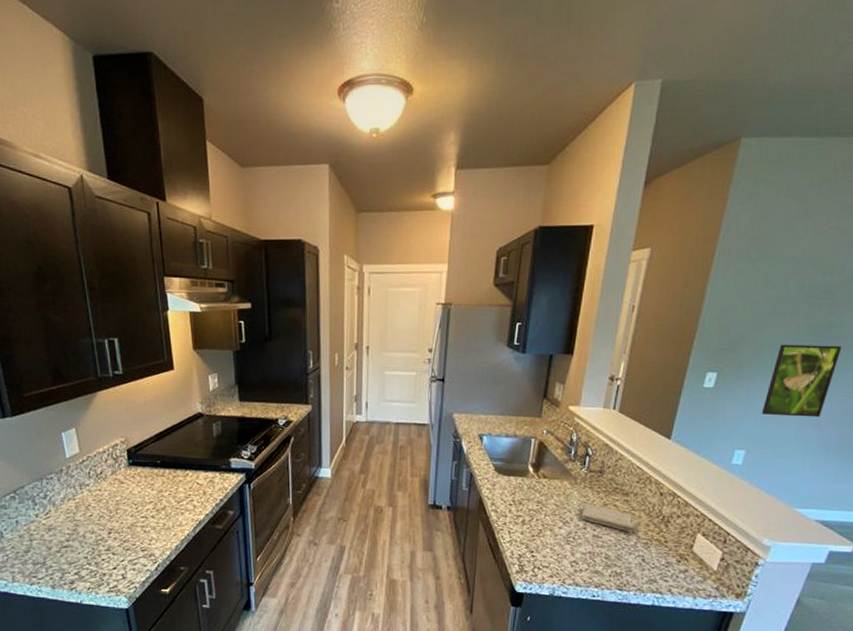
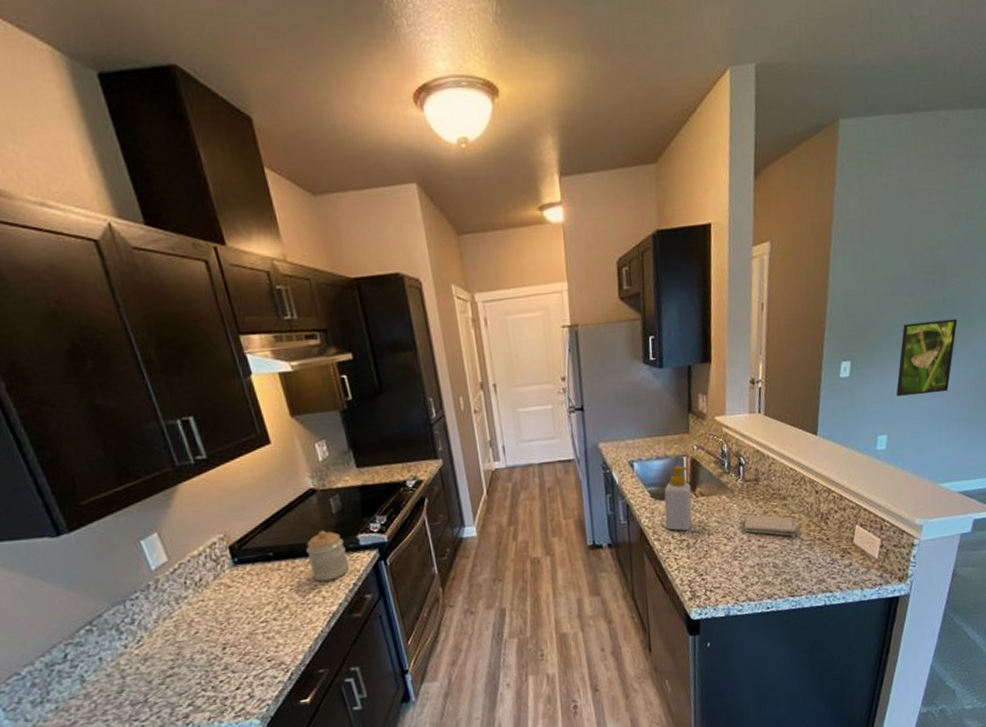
jar: none [187,449,220,493] -> present [306,530,350,582]
soap bottle: none [505,446,535,508] -> present [664,465,692,531]

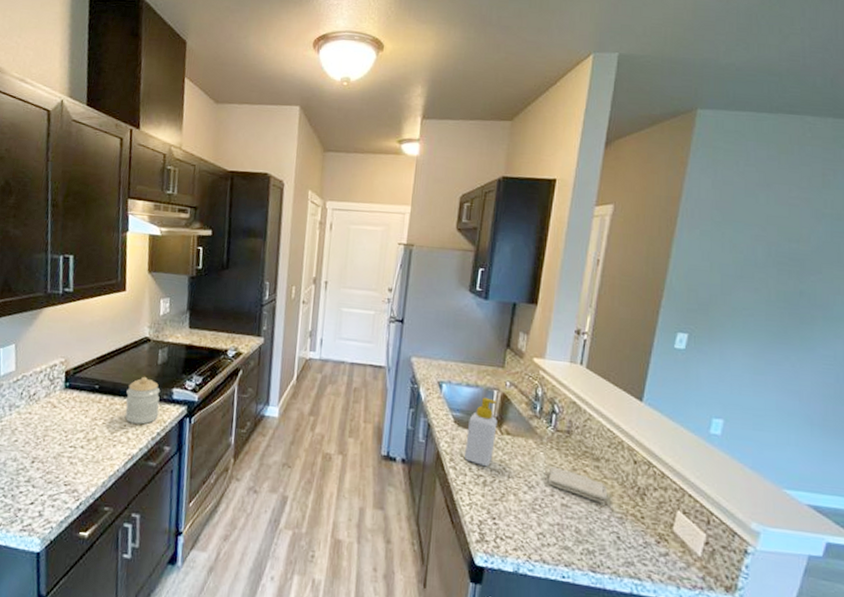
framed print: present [896,318,958,396] -> none [737,309,816,389]

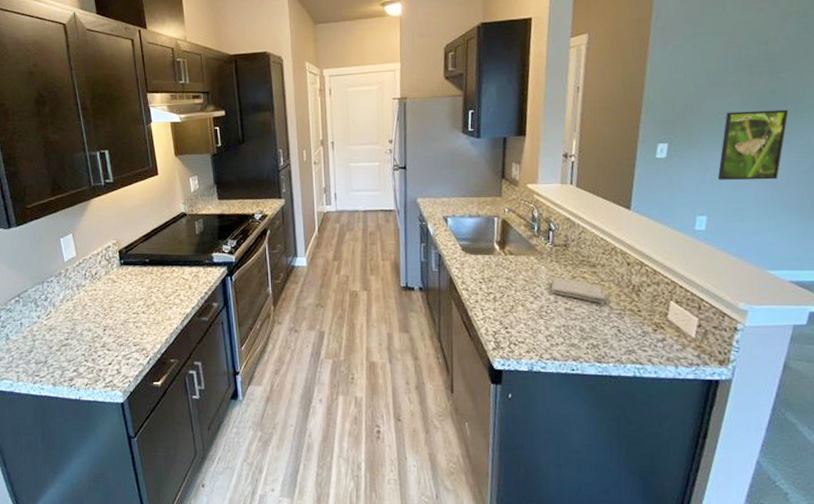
jar: present [125,376,161,425] -> none [173,246,204,287]
soap bottle: present [465,397,498,467] -> none [474,225,501,285]
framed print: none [737,309,816,389] -> present [717,109,789,181]

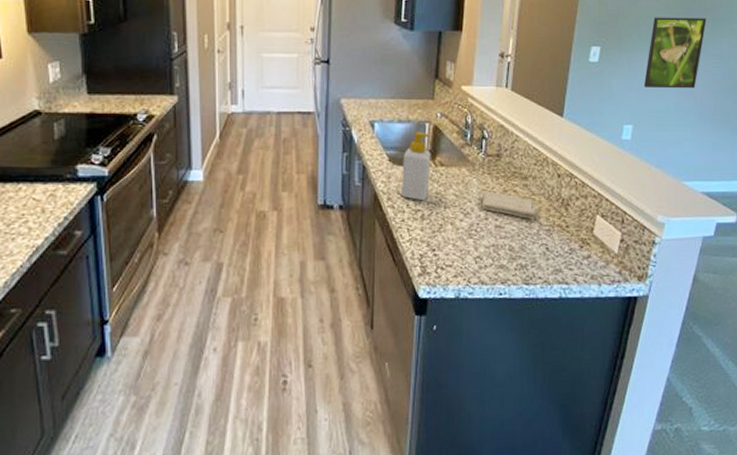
soap bottle: none [474,225,501,285] -> present [402,131,431,201]

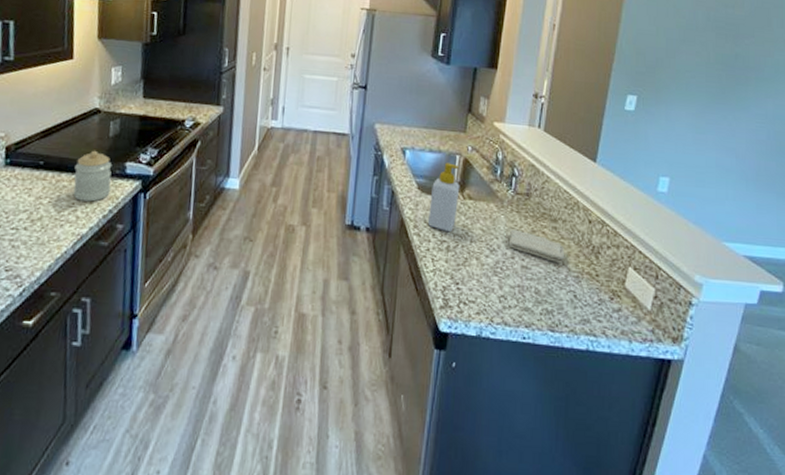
jar: none [20,155,63,211] -> present [73,150,112,202]
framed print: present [643,17,707,89] -> none [681,71,750,147]

